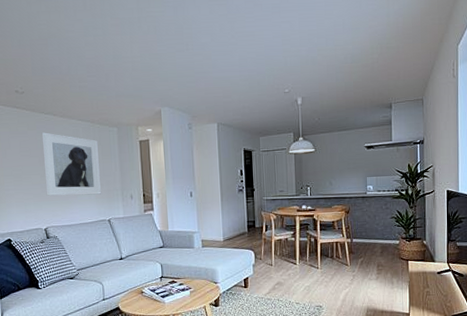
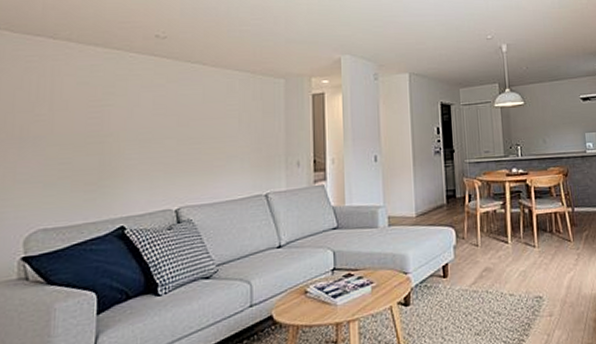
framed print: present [41,132,102,197] -> none [182,85,259,166]

